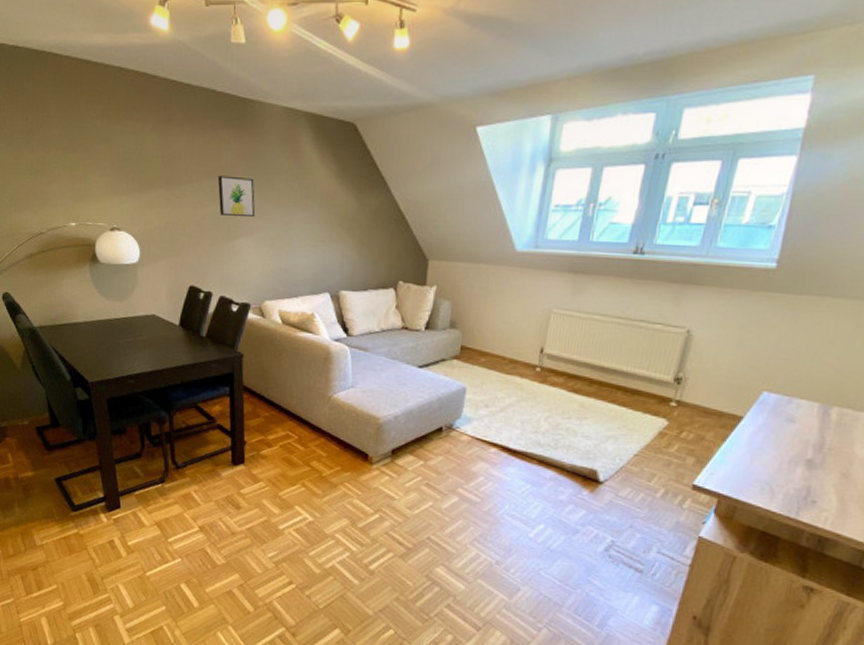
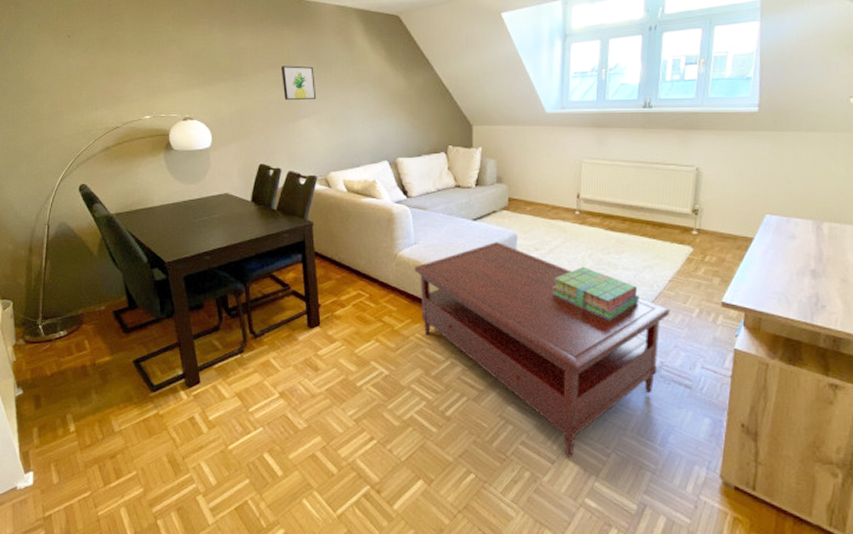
coffee table: none [349,393,631,628] -> present [414,242,670,459]
stack of books: none [499,429,598,491] -> present [552,266,640,320]

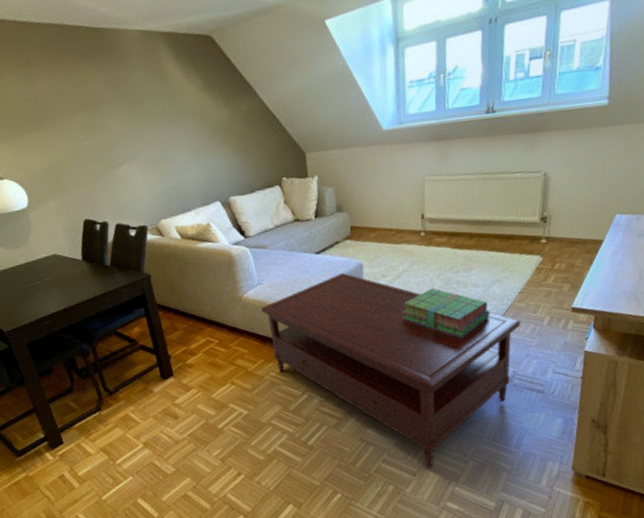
wall art: present [281,65,317,100] -> none [88,105,134,146]

